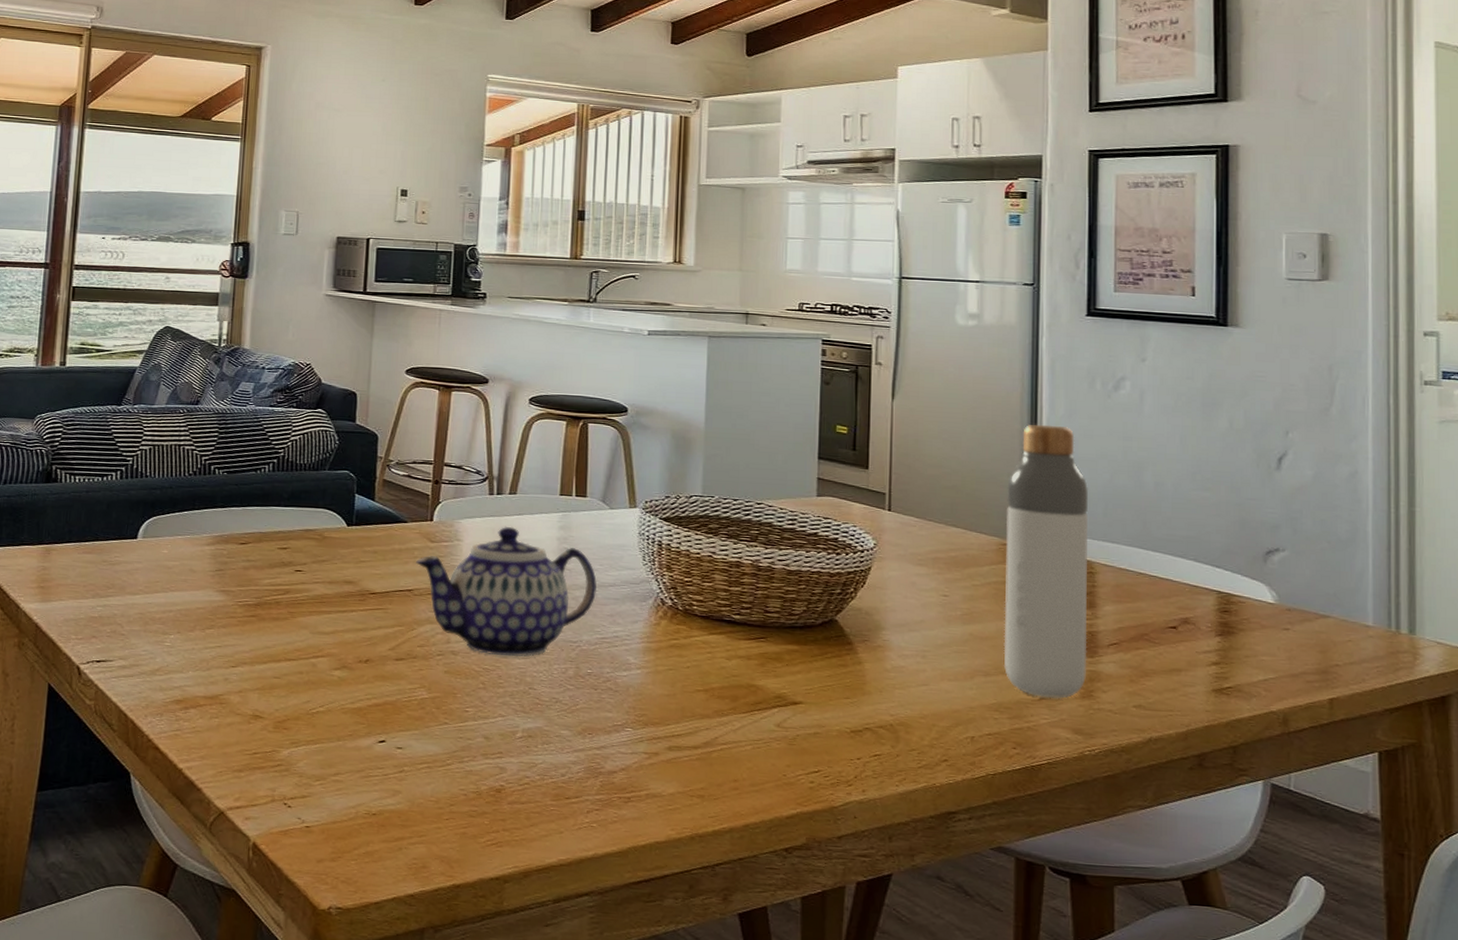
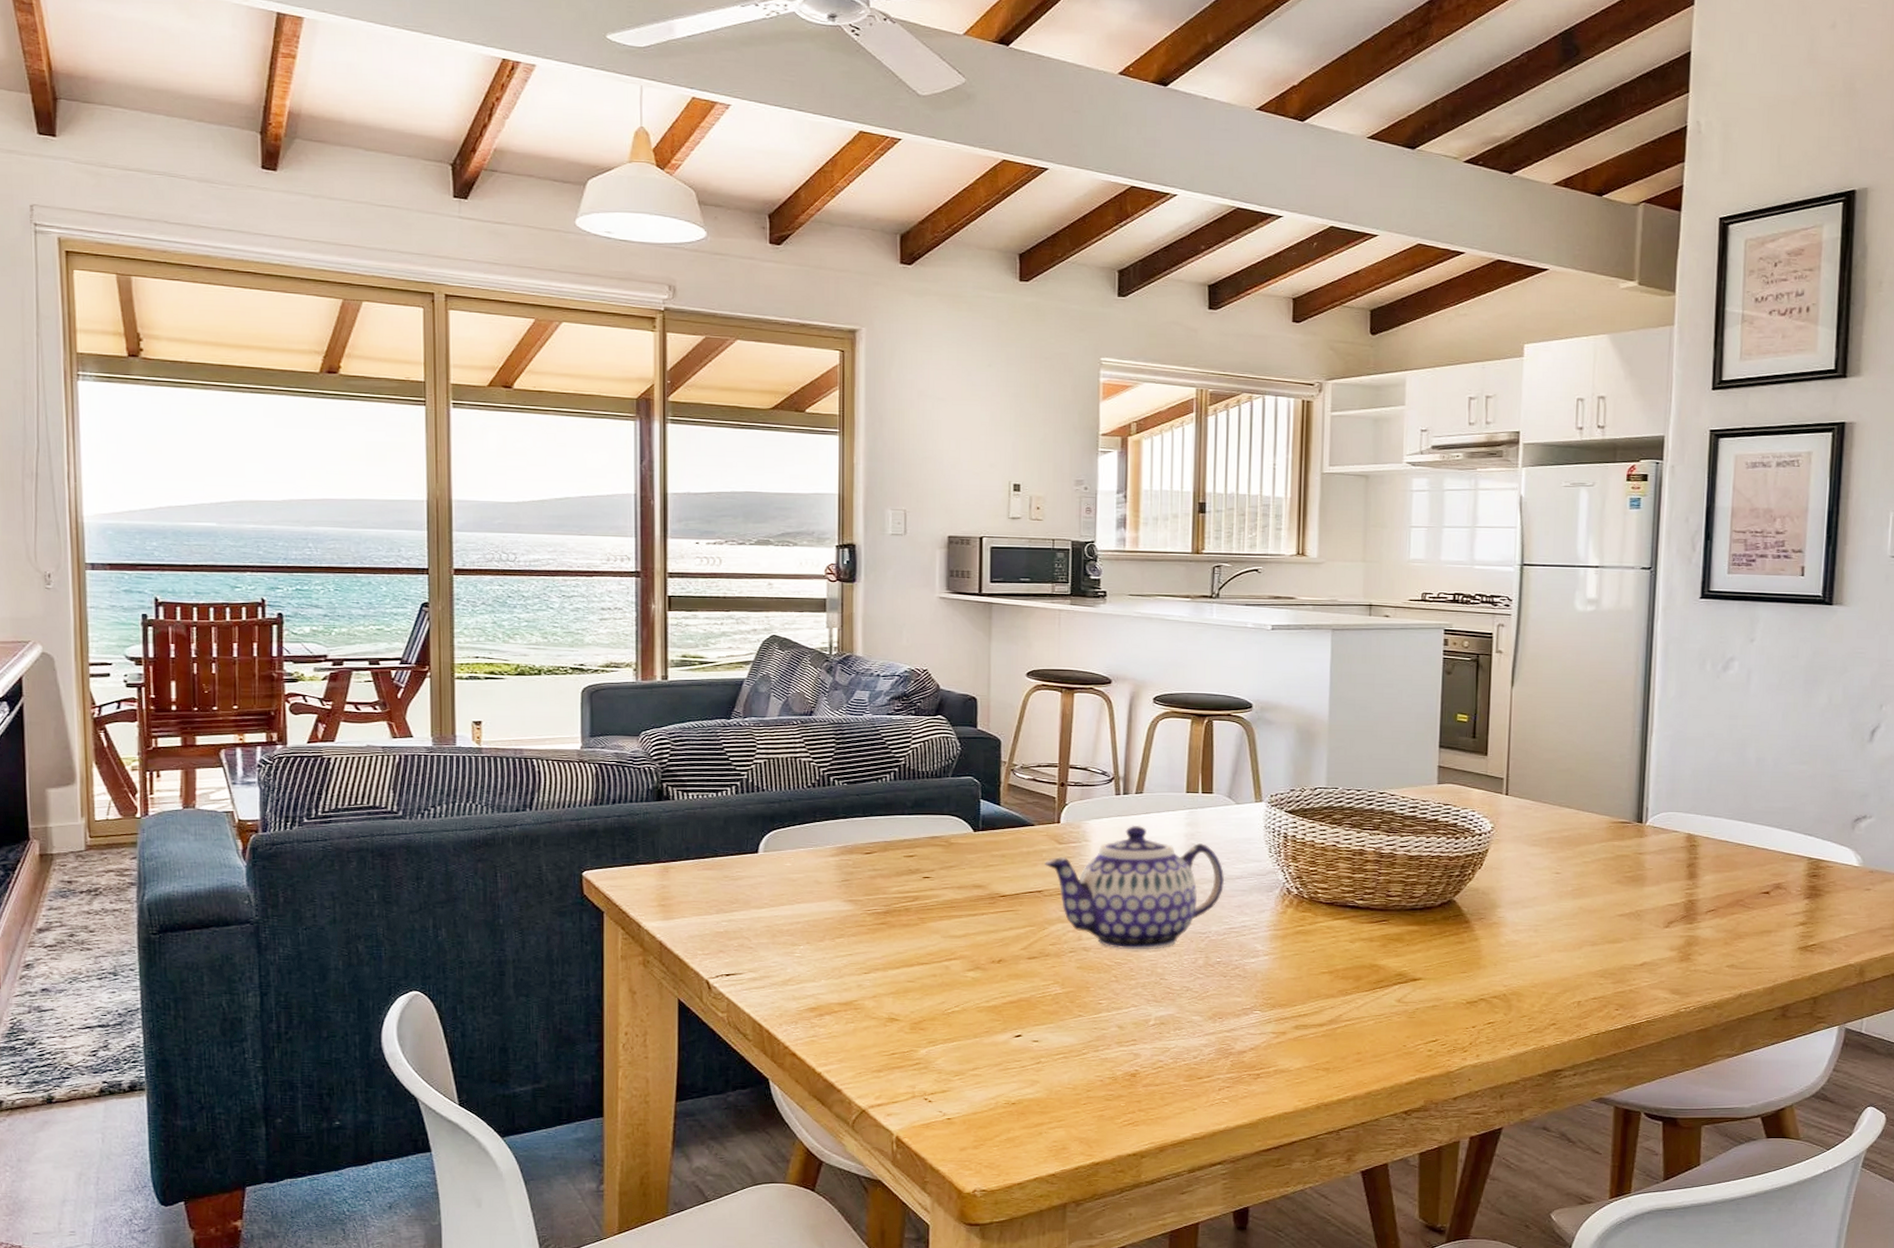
bottle: present [1003,424,1089,699] -> none [1609,706,1695,963]

